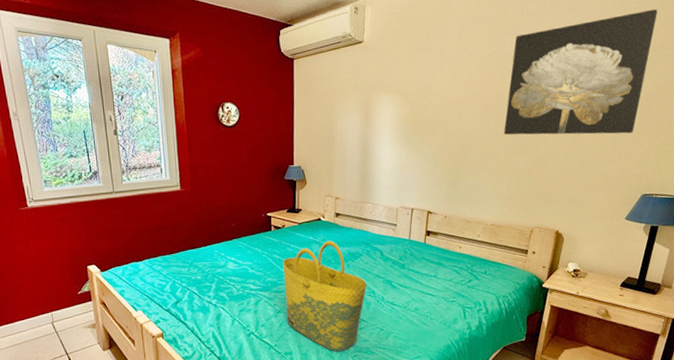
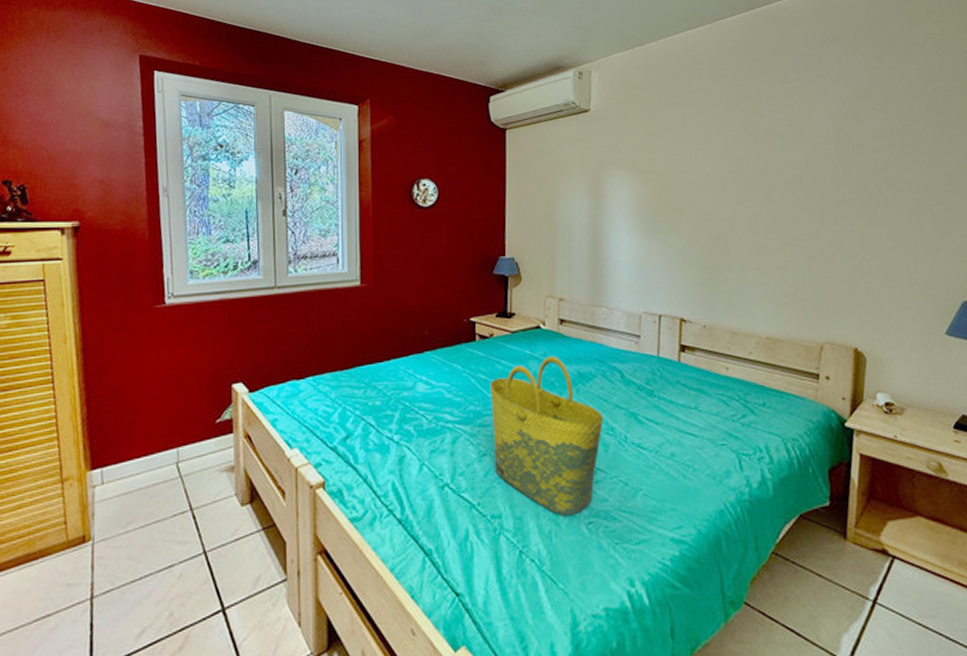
wall art: present [504,9,657,135] -> none [771,77,946,223]

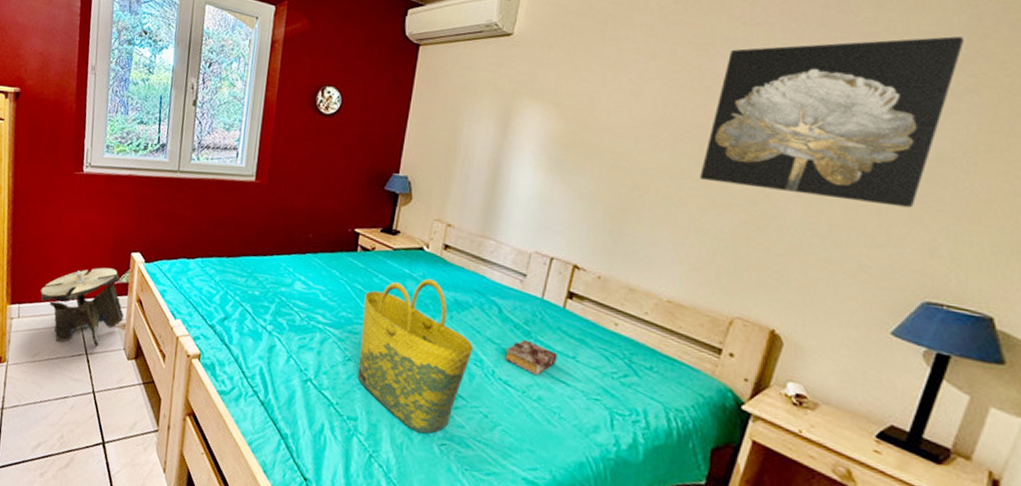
stool: none [126,406,231,502] -> present [40,267,124,347]
book: none [634,399,682,433] -> present [505,339,558,376]
wall art: none [771,77,946,223] -> present [700,36,963,208]

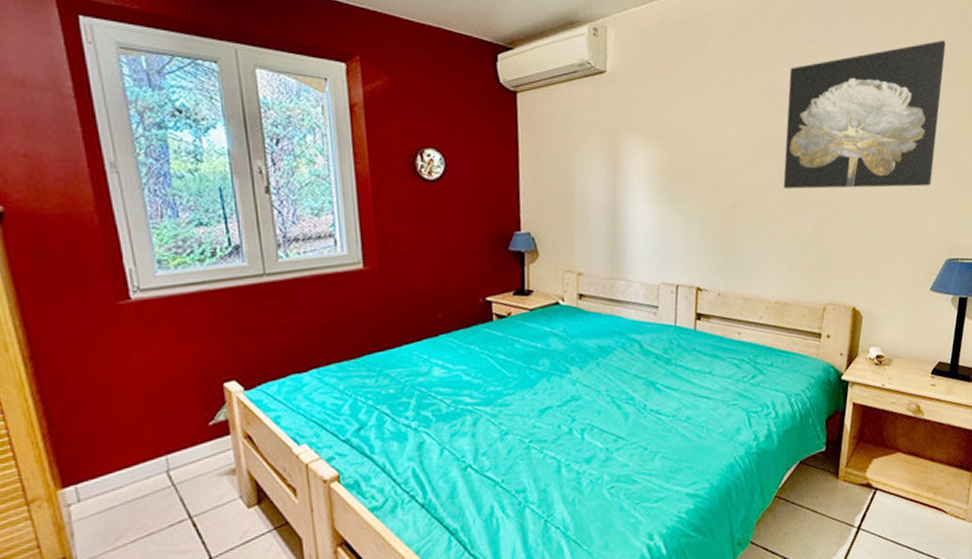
stool: present [40,267,124,347] -> none [103,408,231,515]
tote bag: present [357,278,474,434] -> none [509,331,624,484]
book: present [505,339,558,376] -> none [652,367,697,398]

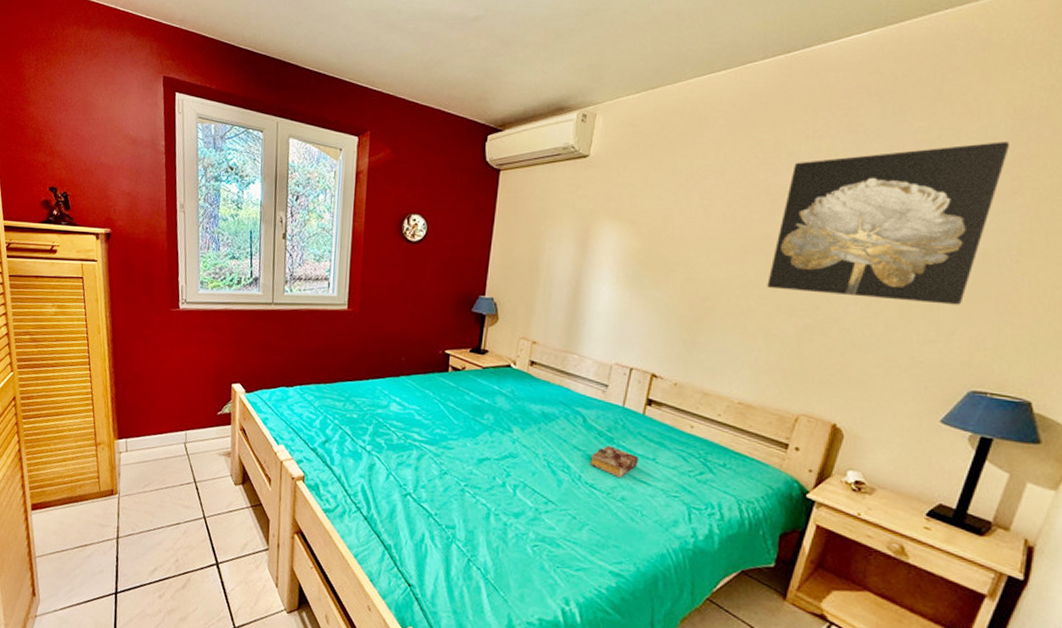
book: none [652,367,697,398] -> present [590,445,639,479]

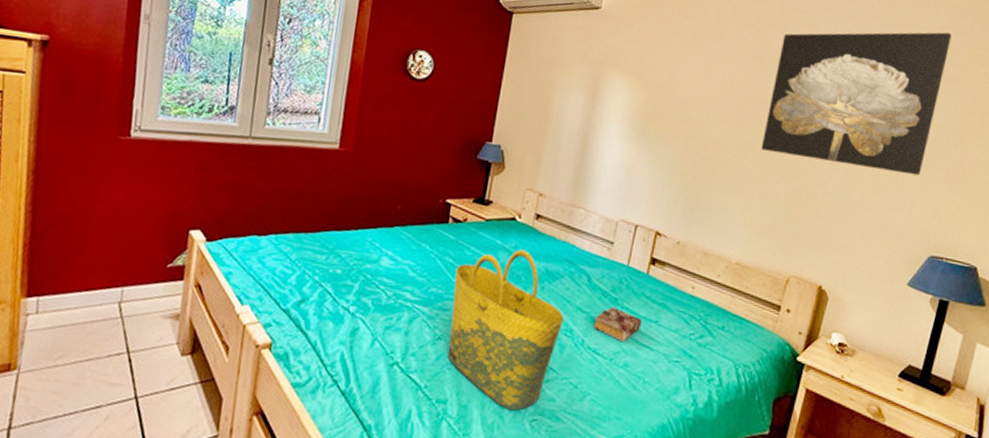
tote bag: none [453,393,561,537] -> present [447,249,565,411]

